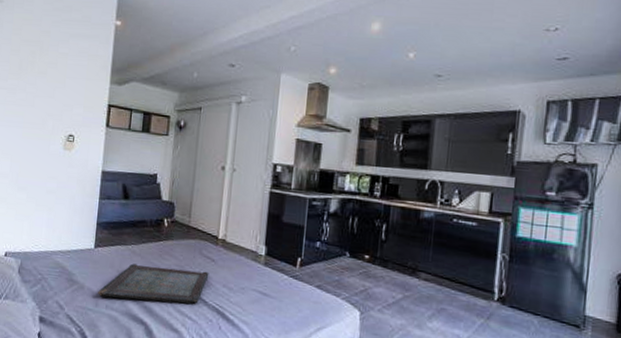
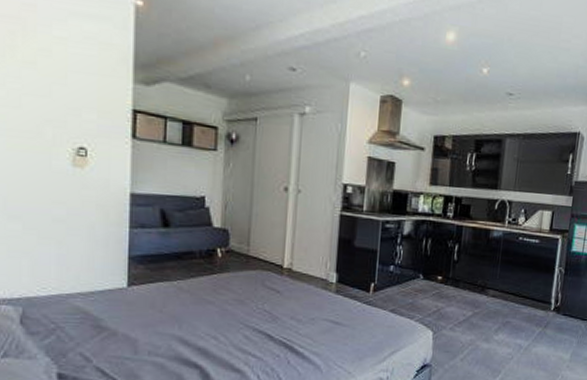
serving tray: present [98,263,209,304] -> none [136,302,274,343]

